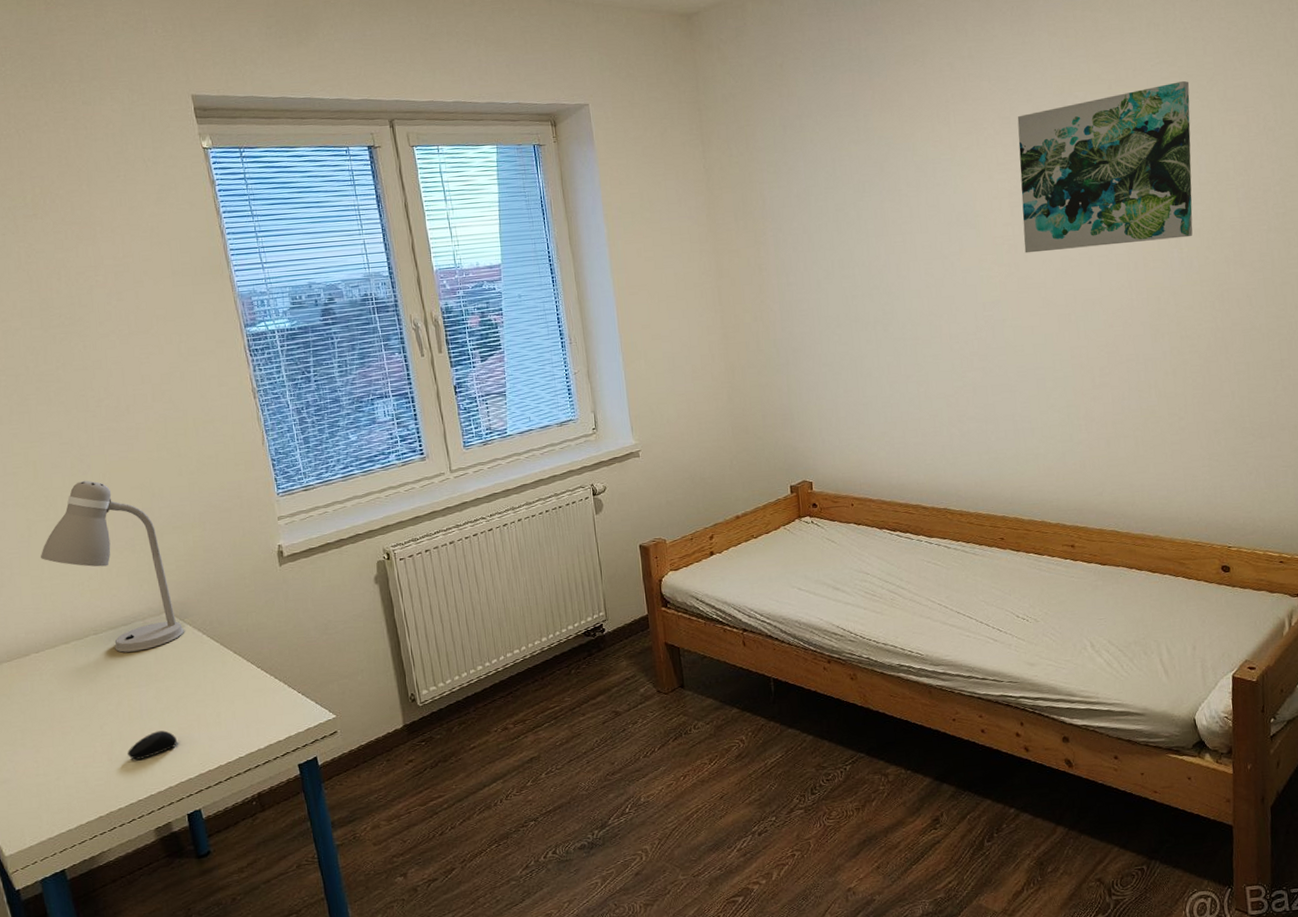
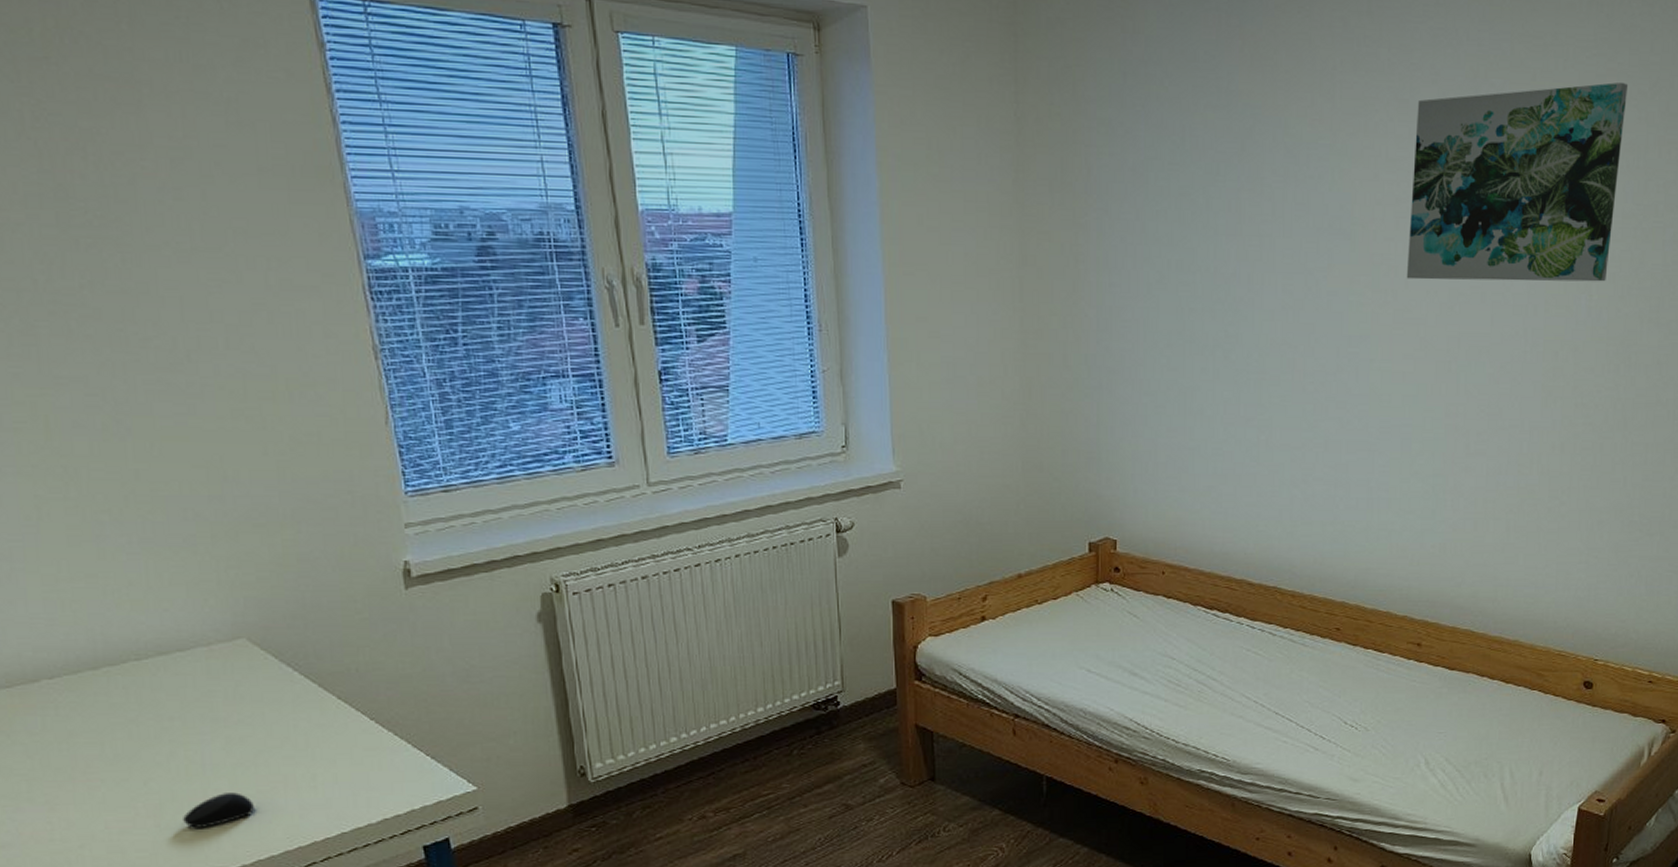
desk lamp: present [40,480,184,653] -> none [55,448,267,687]

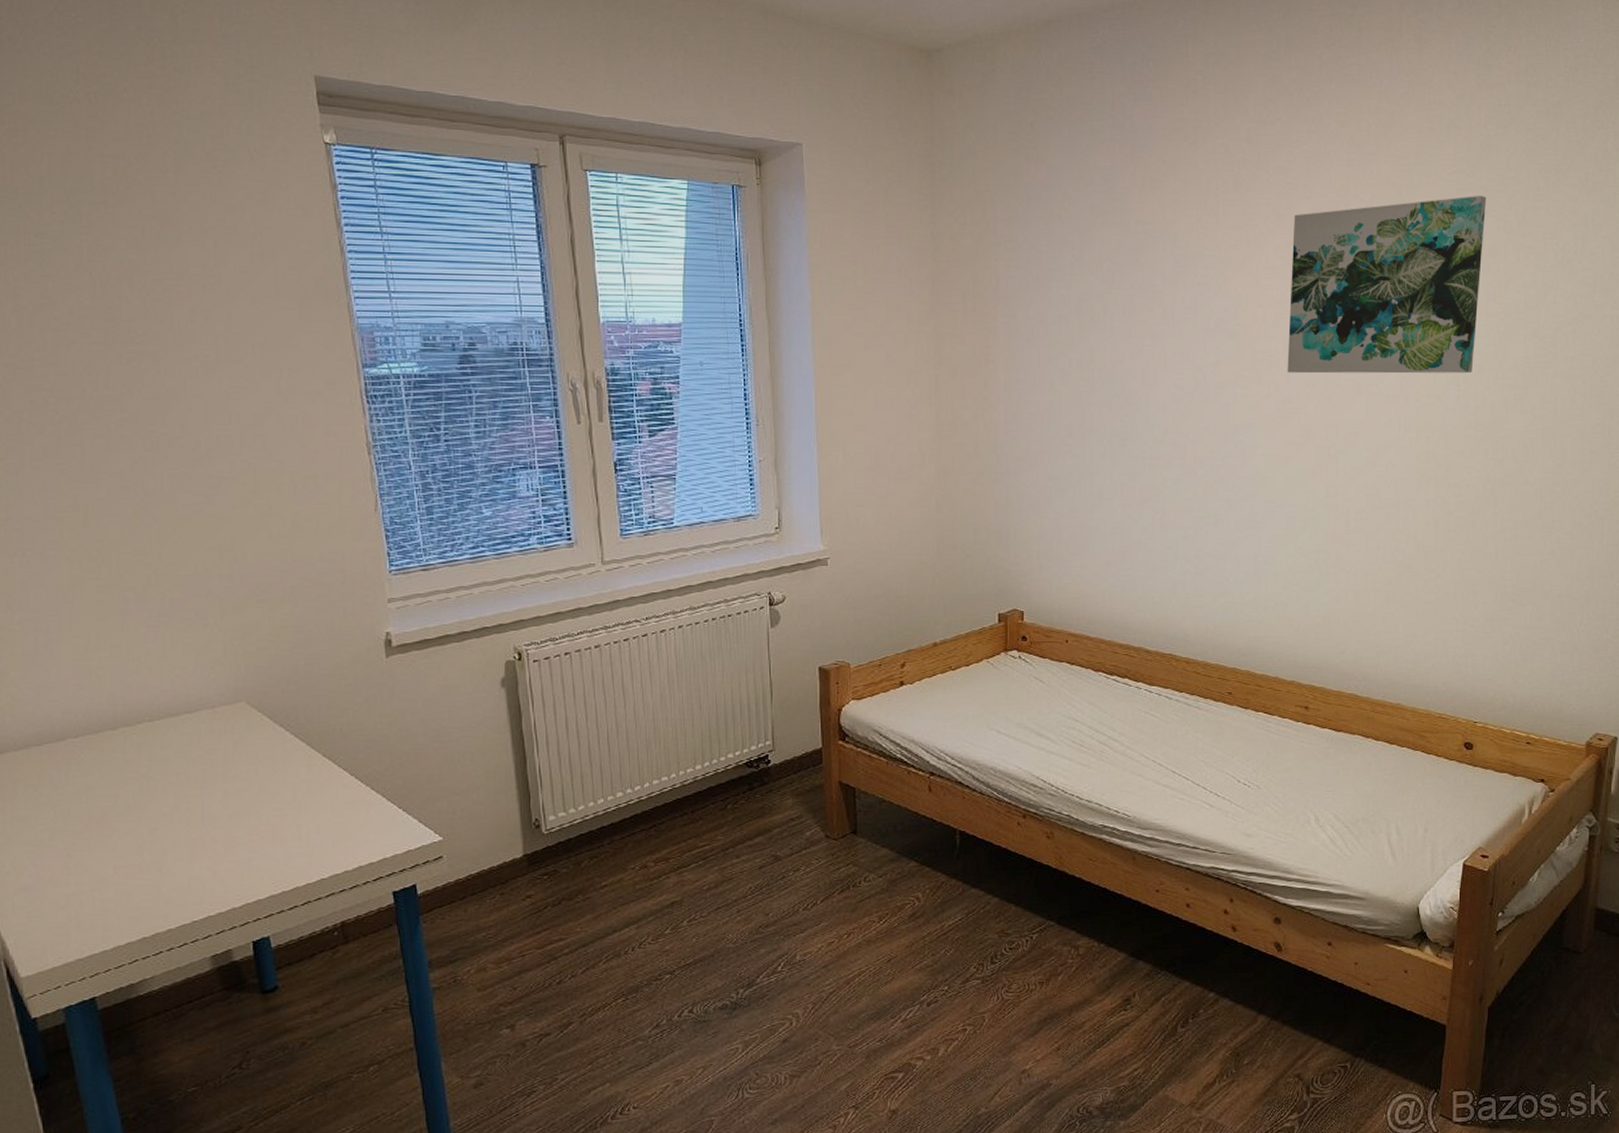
computer mouse: present [183,792,254,828] -> none [183,841,245,874]

